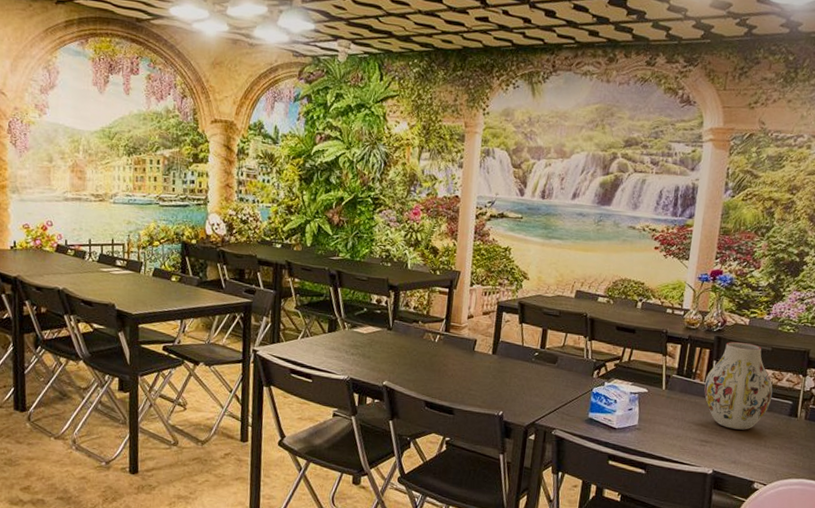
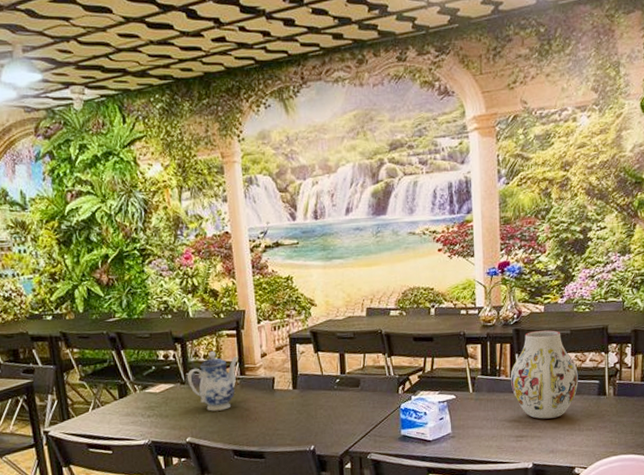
teapot: none [395,303,447,362] -> present [187,350,239,411]

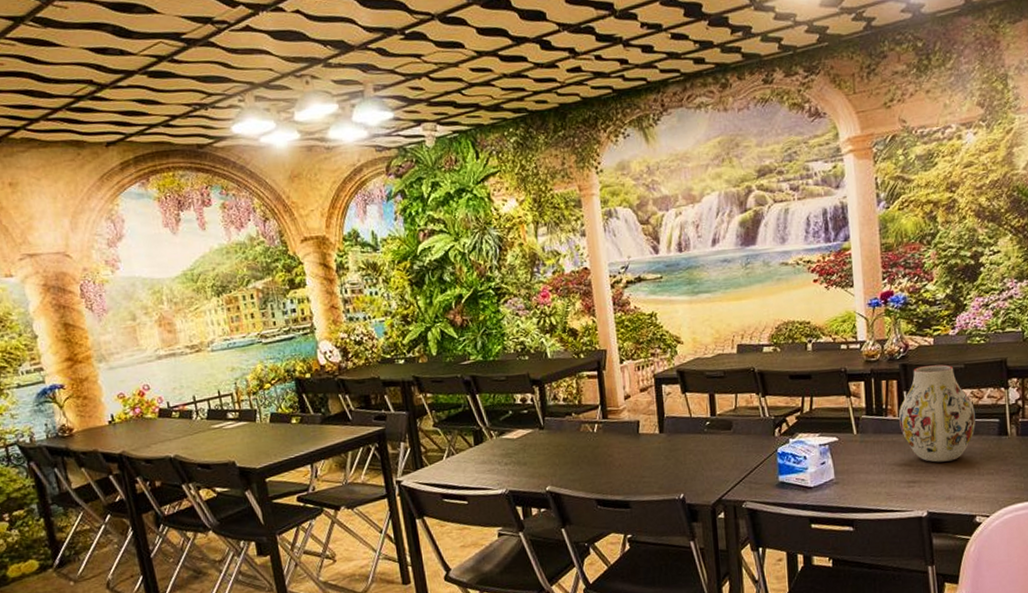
teapot: present [187,350,239,411] -> none [546,393,601,458]

